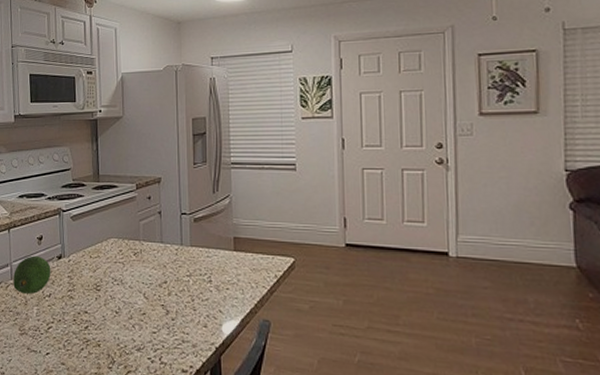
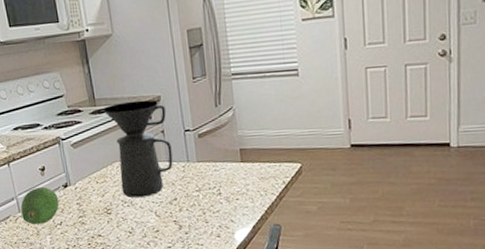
coffee maker: none [106,180,167,277] -> present [104,99,173,198]

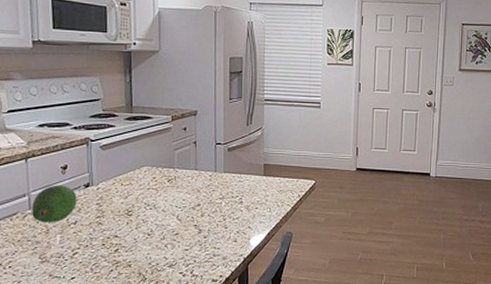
coffee maker: present [104,99,173,198] -> none [140,112,202,201]

